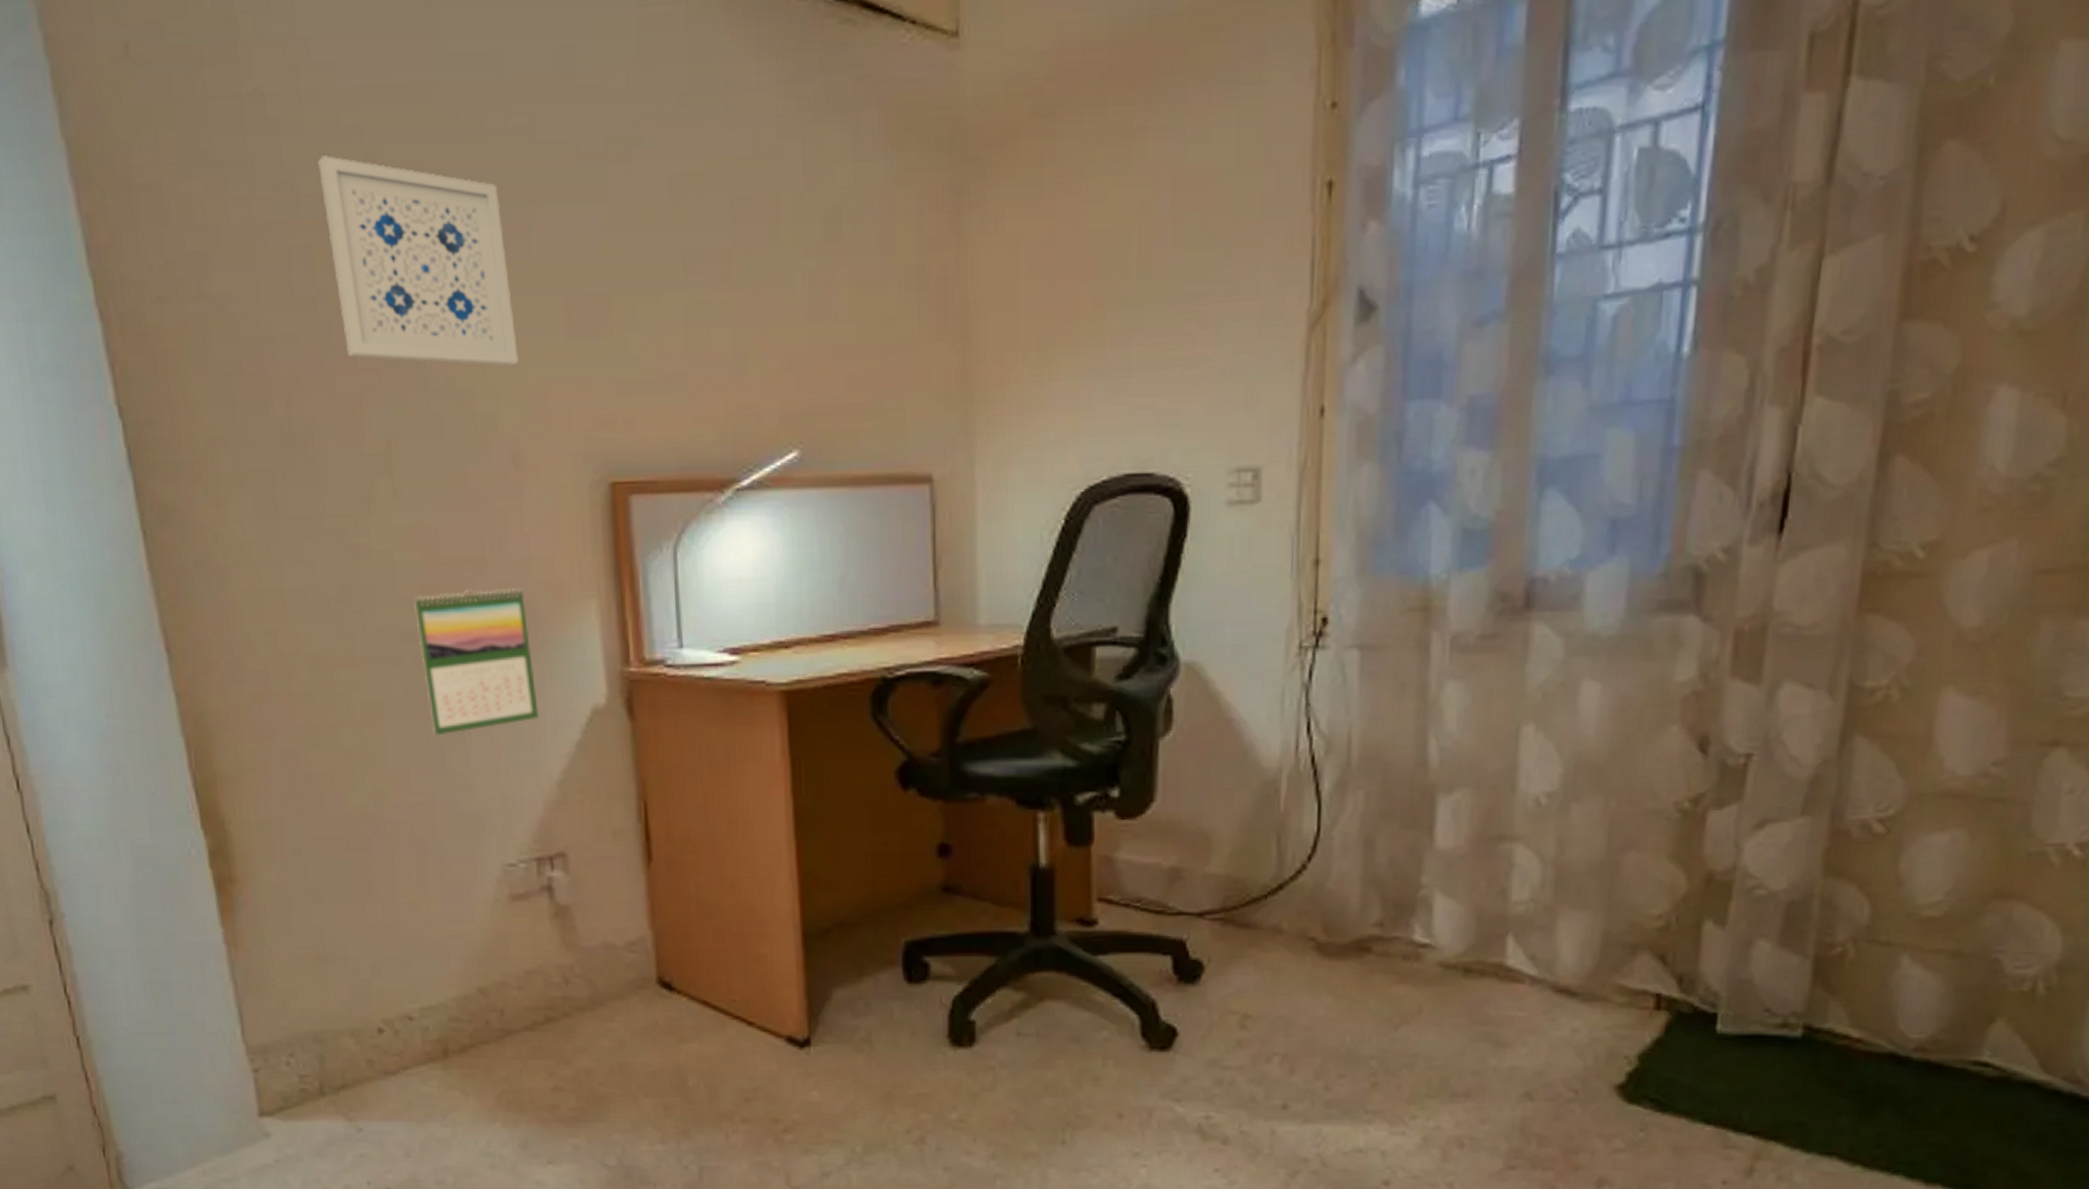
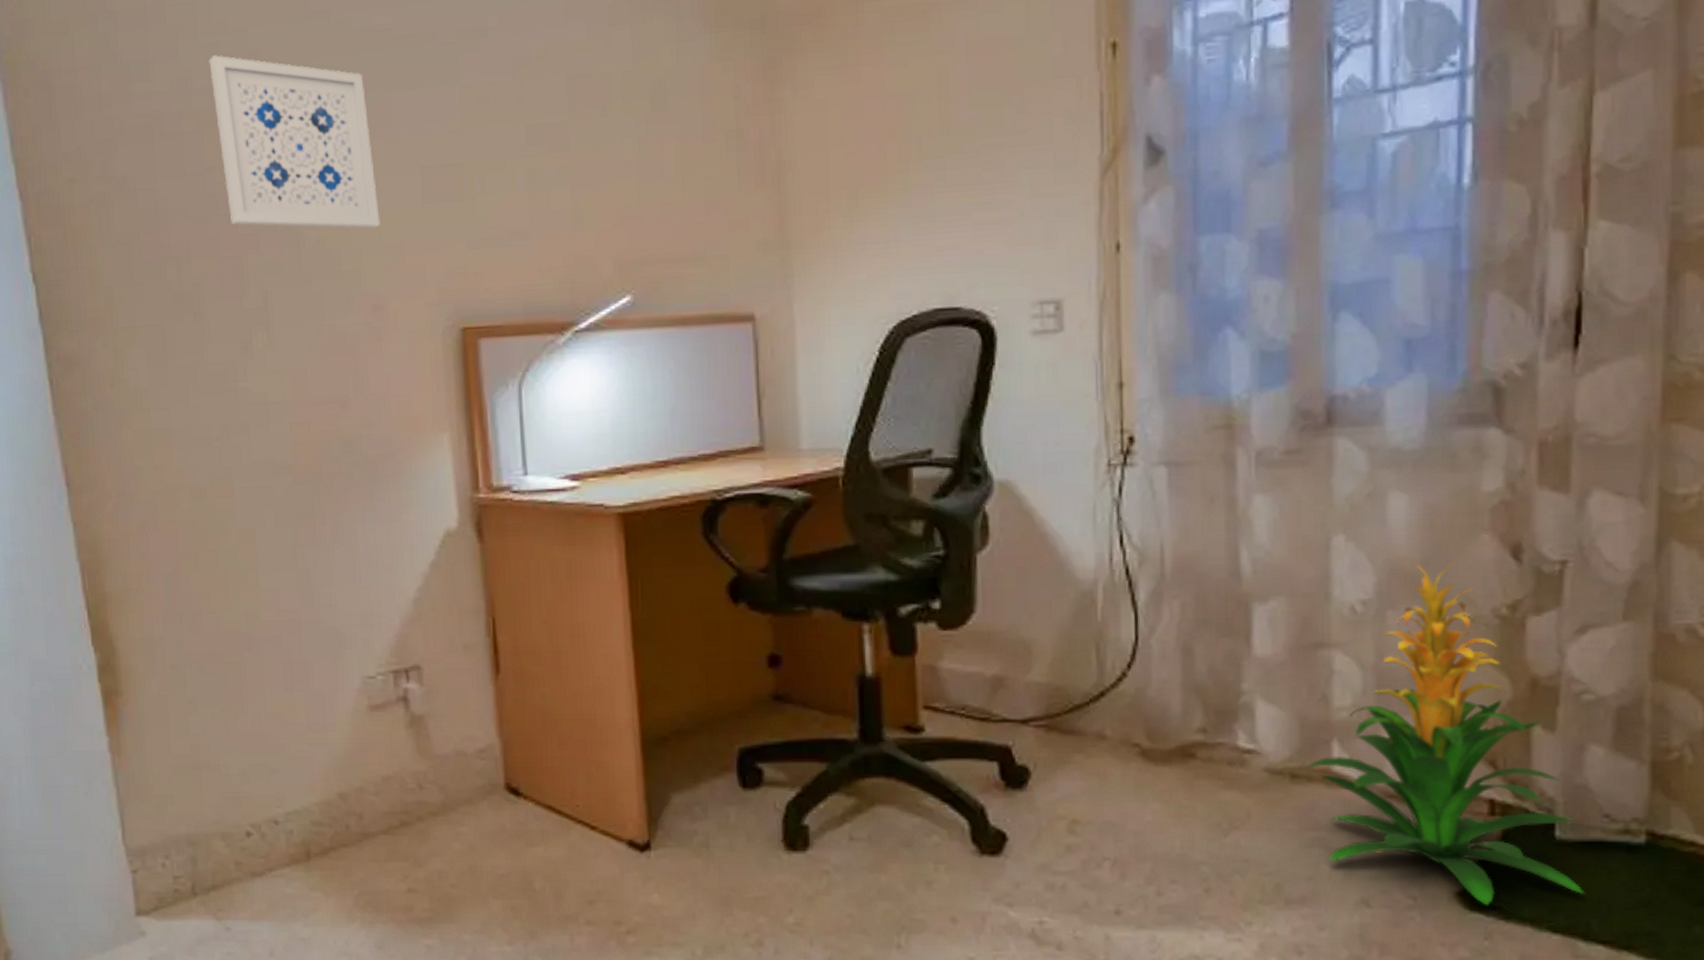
calendar: present [414,587,540,736] -> none [285,423,397,559]
indoor plant: none [1481,753,1740,1099] -> present [1307,562,1585,906]

